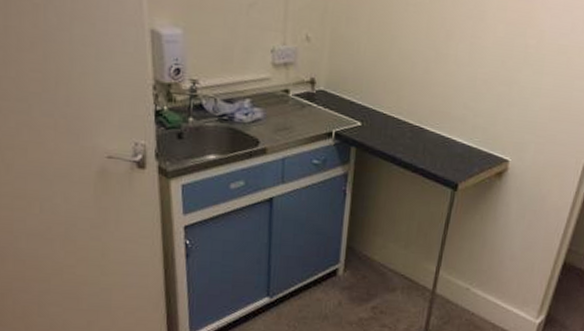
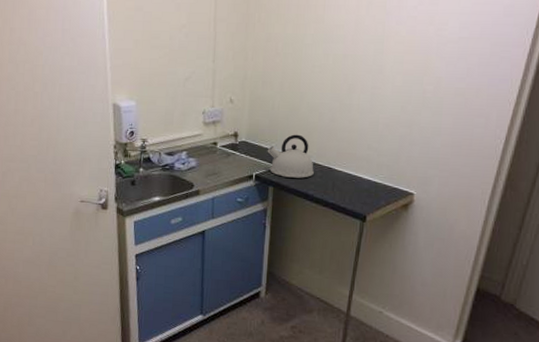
kettle: none [350,85,403,139] -> present [267,134,314,178]

